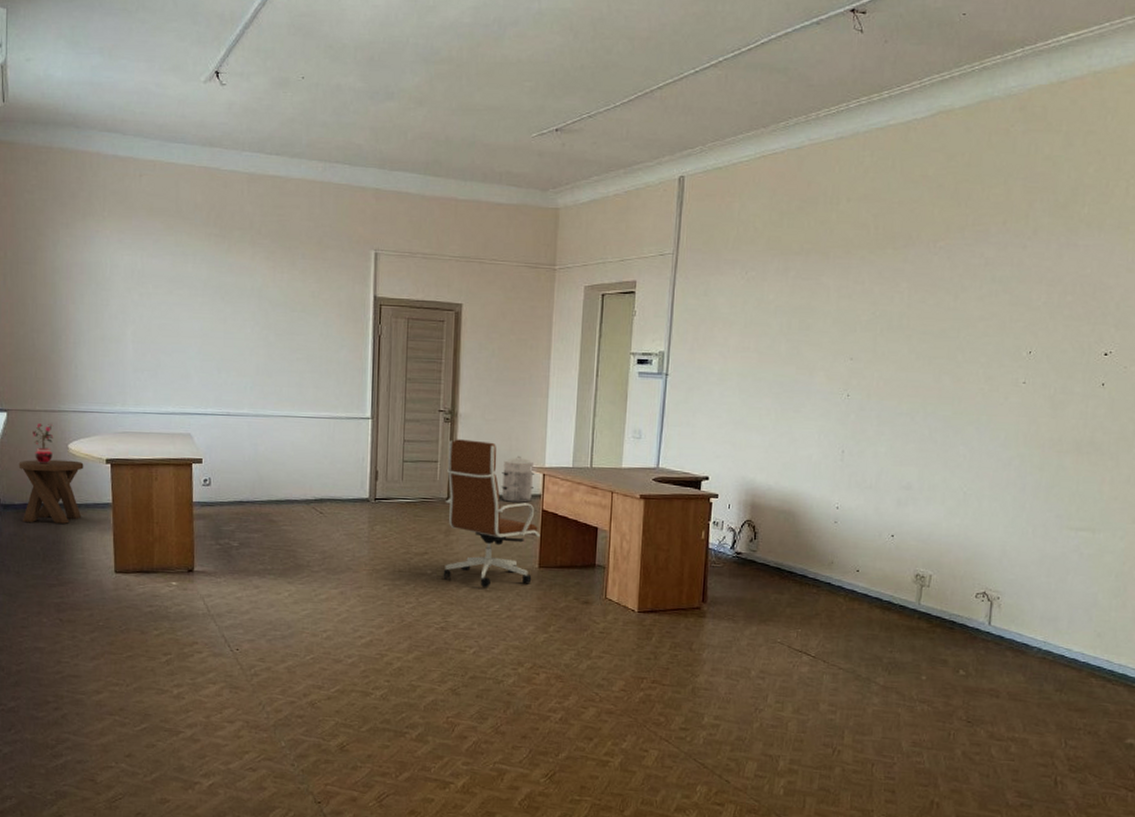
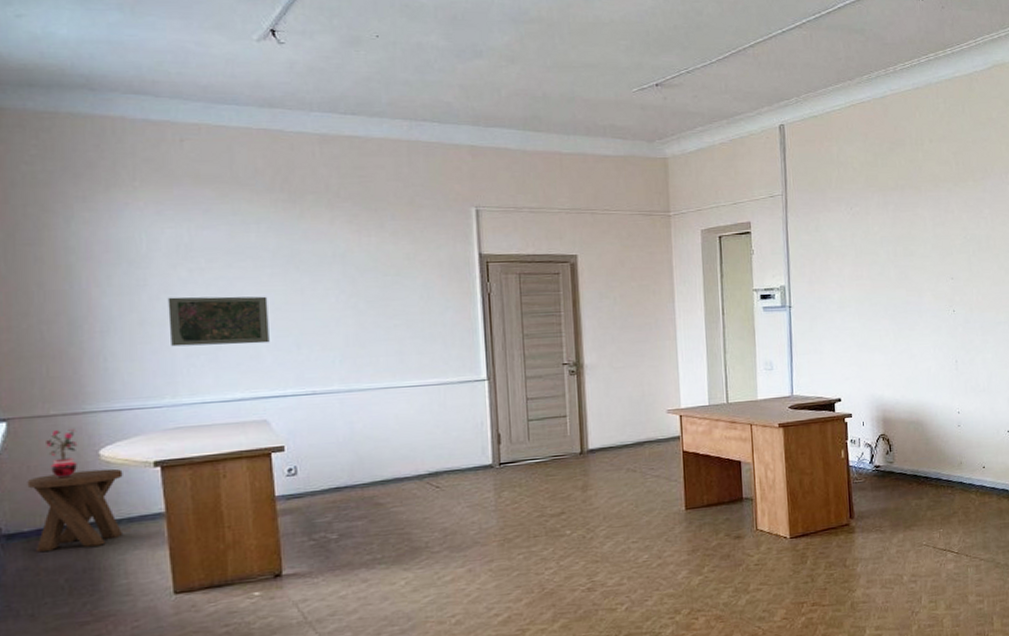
road map: none [122,317,198,365] -> present [167,296,270,347]
office chair: present [443,439,541,589] -> none [576,390,684,540]
waste bin: present [501,455,534,503] -> none [637,400,671,448]

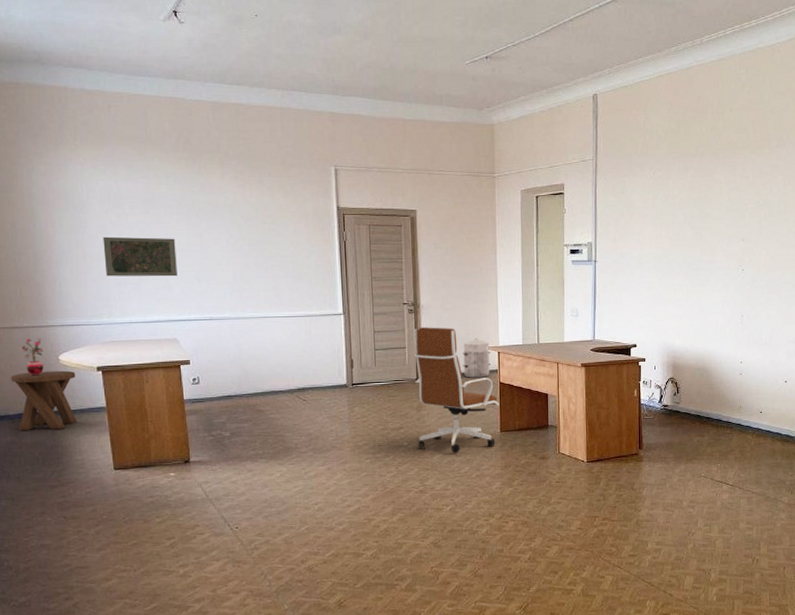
office chair: none [576,390,684,540] -> present [413,327,500,454]
waste bin: none [637,400,671,448] -> present [462,337,491,378]

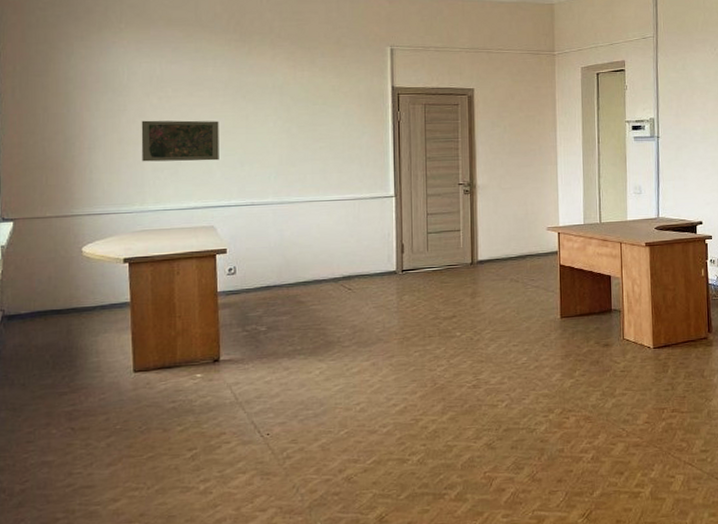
music stool: present [10,370,78,430] -> none [26,263,99,331]
potted plant: present [22,339,44,376] -> none [42,229,66,270]
office chair: present [413,327,500,454] -> none [468,208,560,343]
waste bin: present [462,337,491,378] -> none [520,218,550,261]

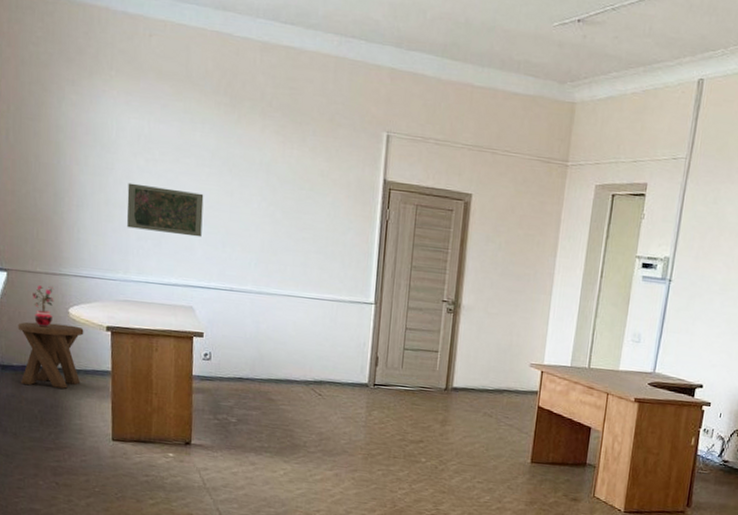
music stool: none [26,263,99,331] -> present [17,322,84,389]
potted plant: none [42,229,66,270] -> present [32,285,54,328]

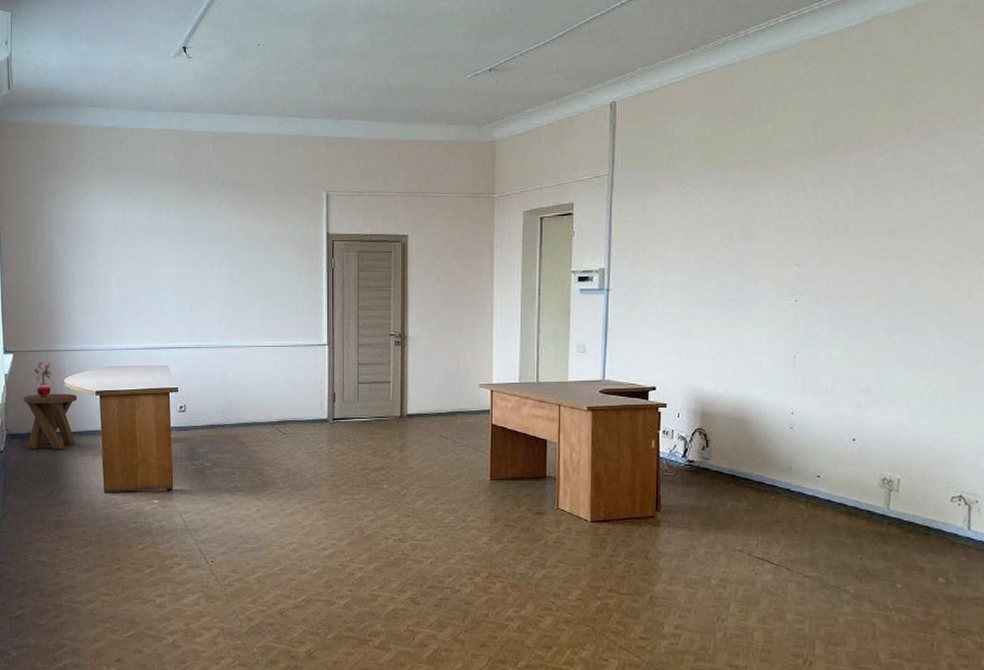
road map: present [127,182,204,238] -> none [108,265,172,305]

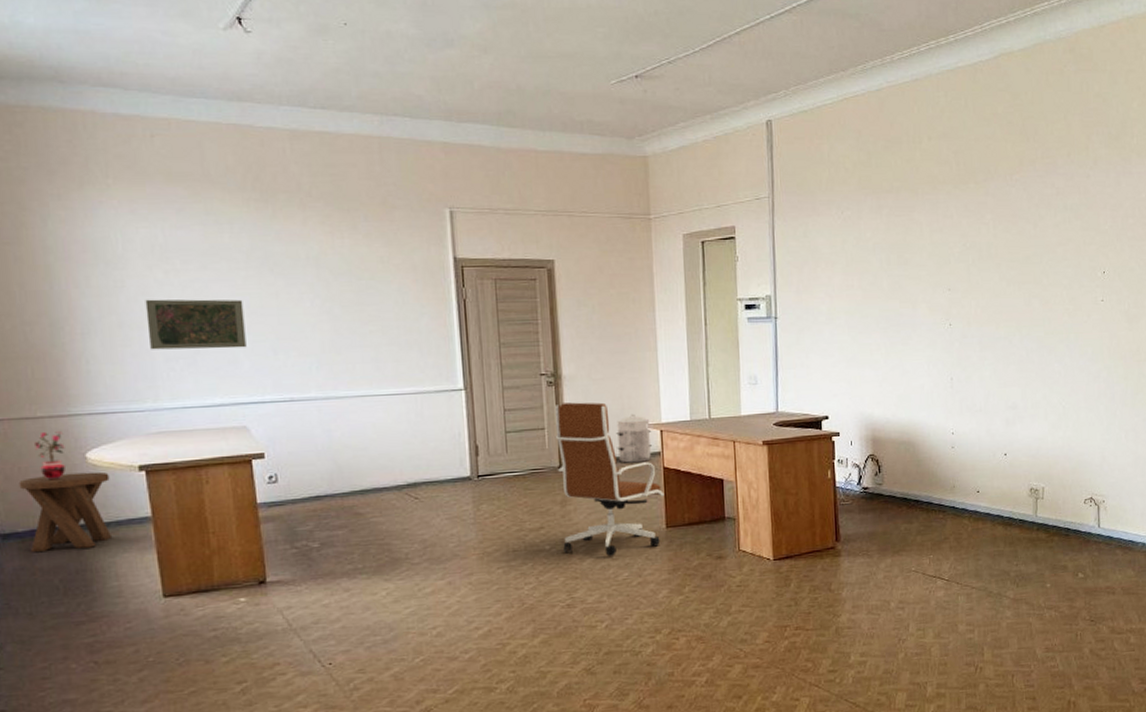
road map: none [108,265,172,305] -> present [145,299,247,350]
office chair: none [398,360,491,501] -> present [554,402,665,557]
waste bin: none [451,373,482,418] -> present [616,413,652,463]

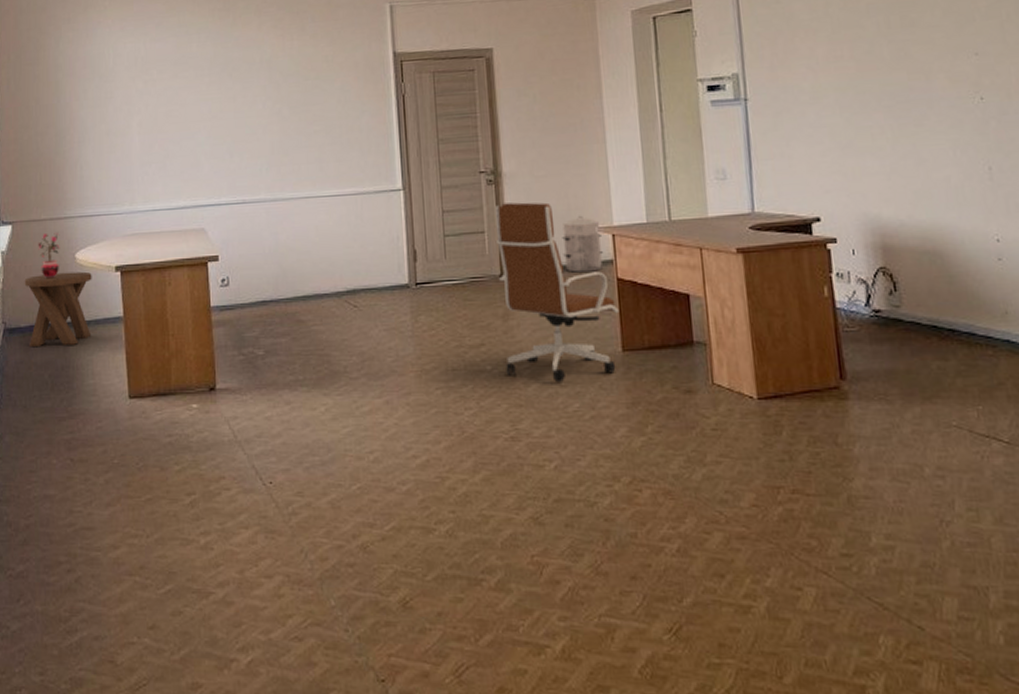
road map: present [145,299,247,350] -> none [128,105,207,156]

